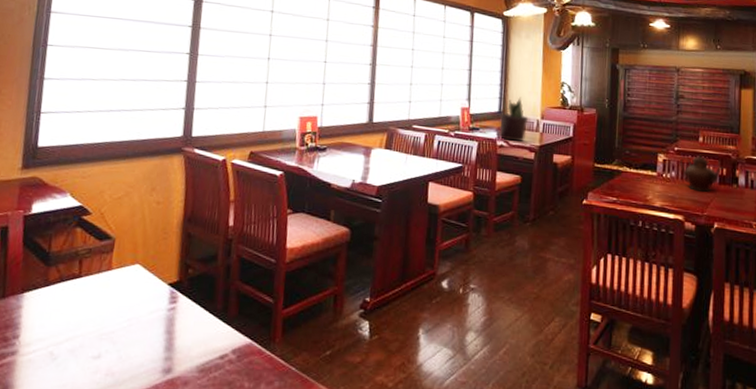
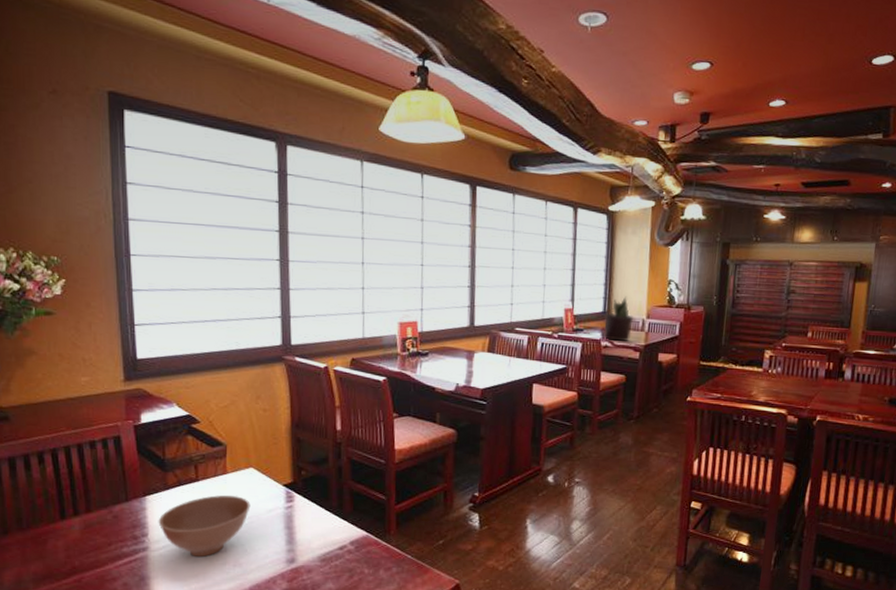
bowl: none [32,294,132,364] -> present [158,495,251,557]
teapot: present [680,154,726,192] -> none [786,349,833,386]

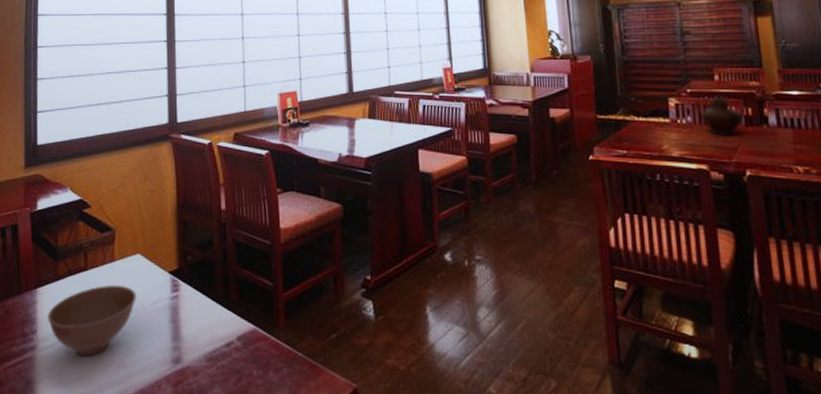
planter: present [604,294,634,342] -> none [485,49,518,99]
teapot: none [786,349,833,386] -> present [695,94,752,136]

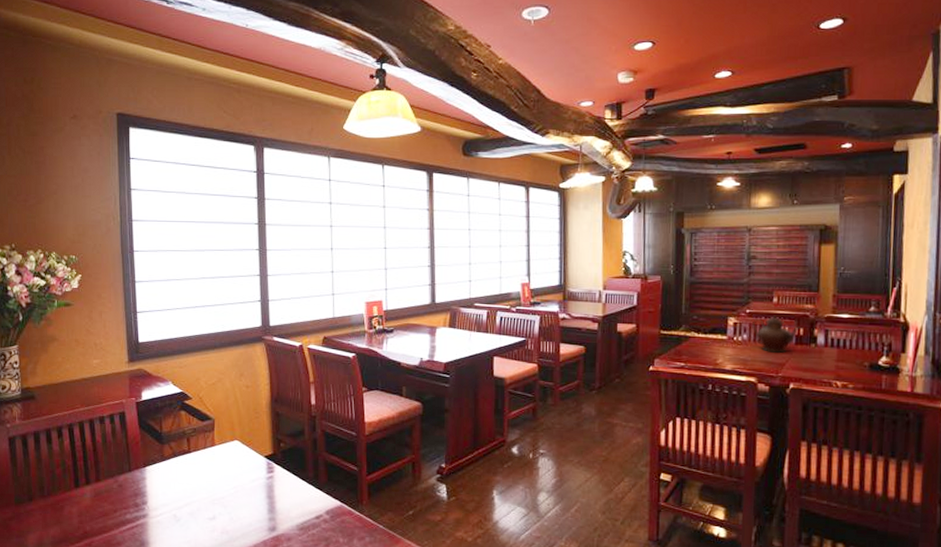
bowl: present [47,286,137,356] -> none [156,466,236,524]

